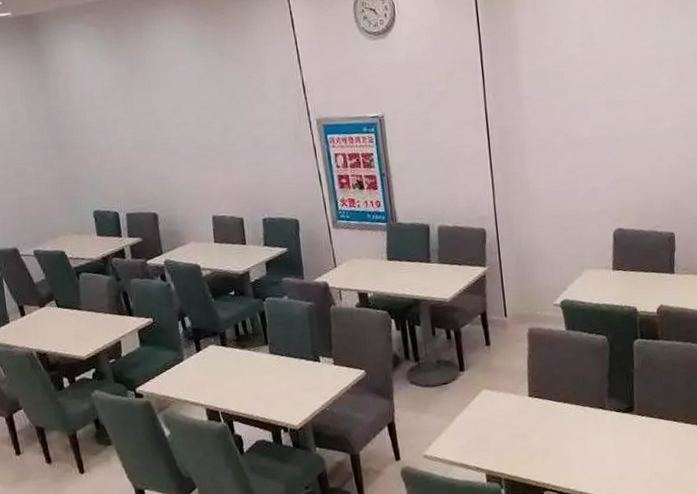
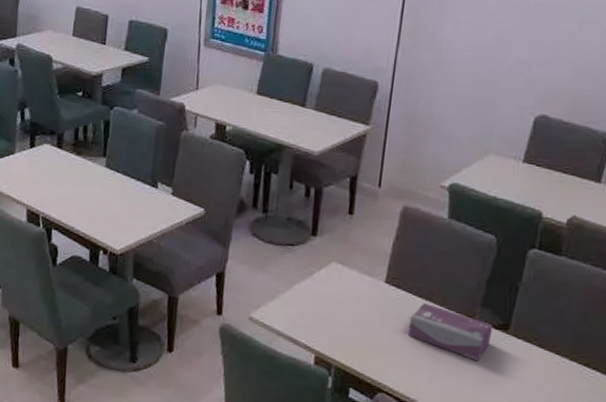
tissue box: none [555,405,622,443] -> present [408,302,493,361]

